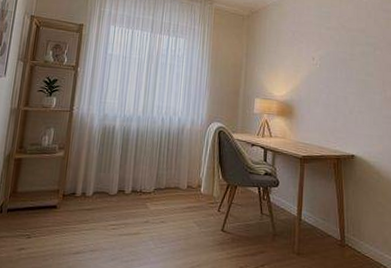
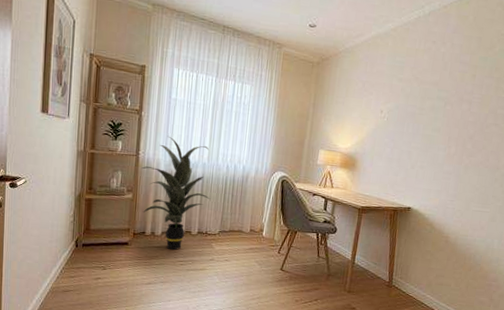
indoor plant: none [74,90,146,213] -> present [141,135,211,251]

